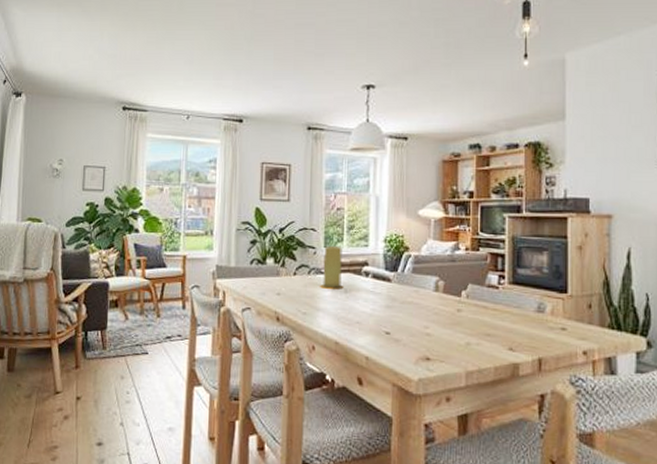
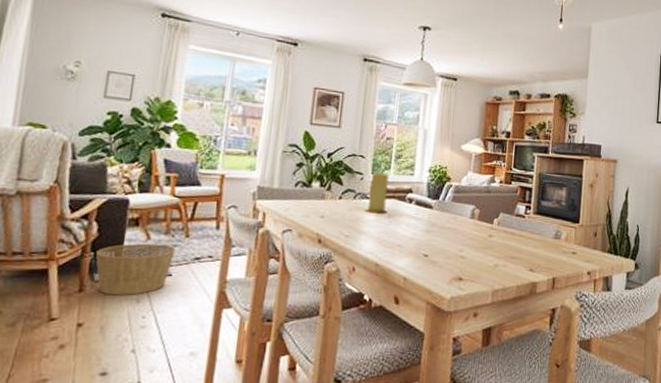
basket: none [86,323,150,373] -> present [95,243,176,296]

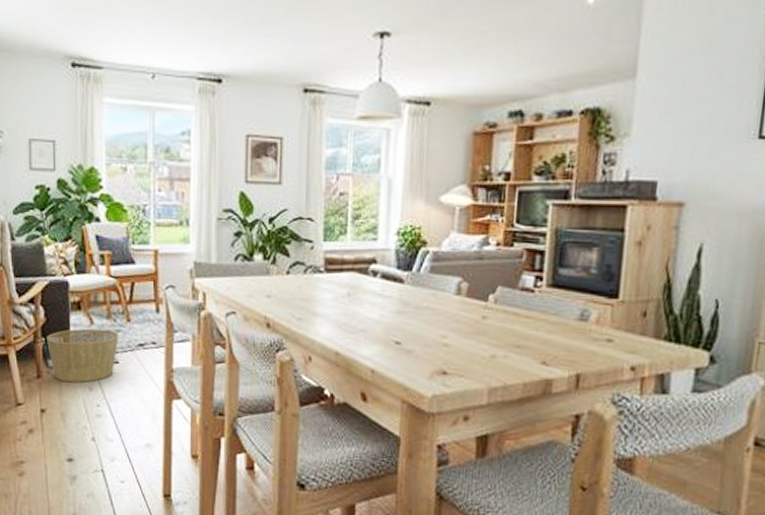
candle: present [365,172,389,214] -> none [318,238,347,291]

